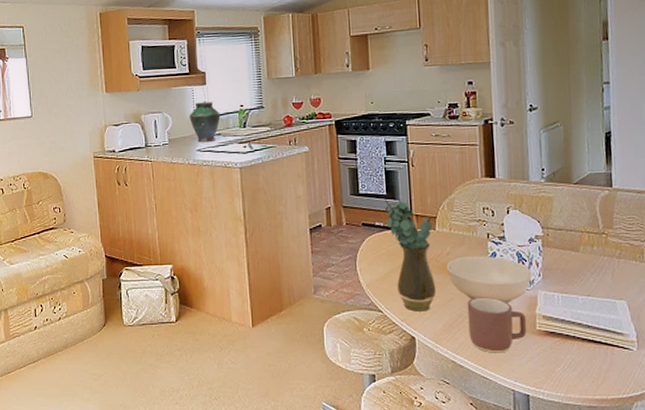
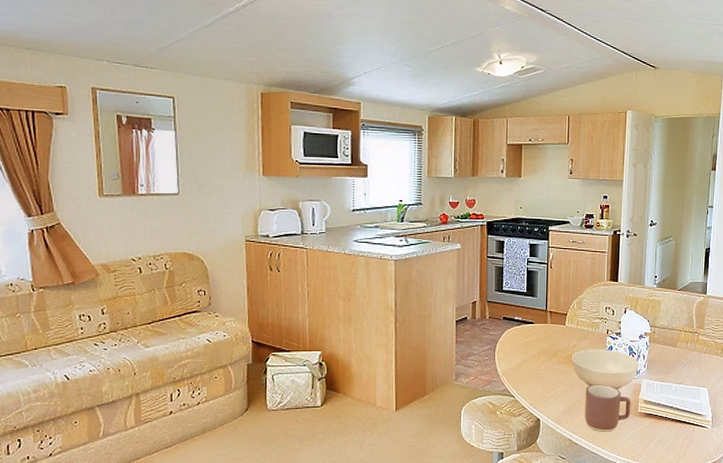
vase: present [189,102,221,142] -> none [348,194,380,233]
vase: present [384,199,437,312] -> none [523,297,563,397]

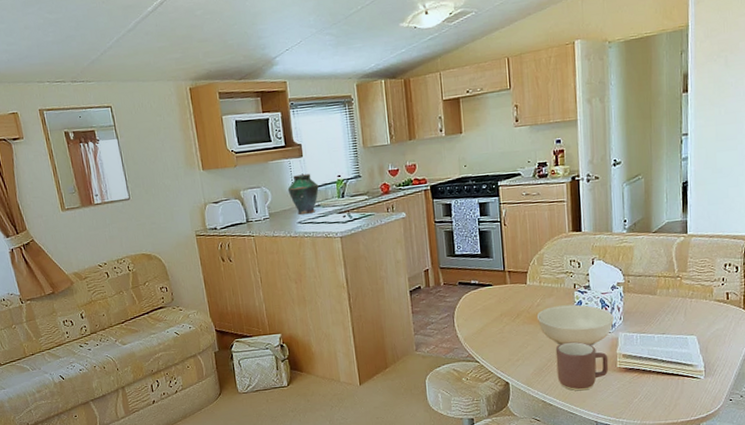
vase: none [348,194,380,233] -> present [287,174,319,215]

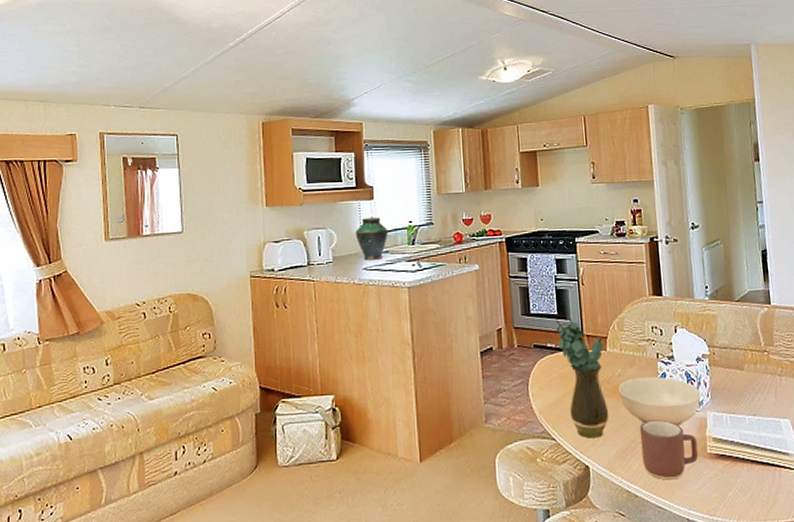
vase: none [479,257,528,360] -> present [556,319,609,438]

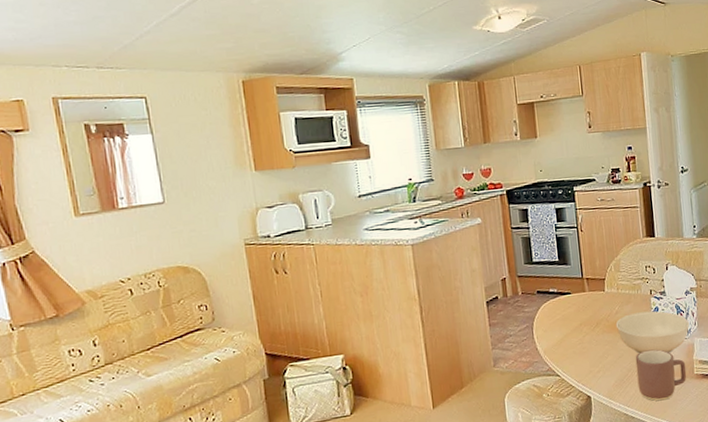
vase: present [355,217,388,260] -> none [353,176,388,220]
vase: present [556,319,609,438] -> none [557,264,608,372]

